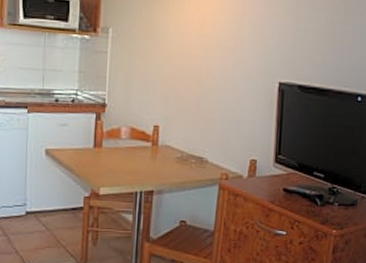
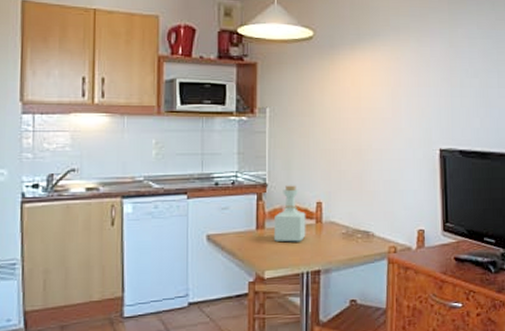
bottle: none [110,107,143,163] -> present [273,185,306,242]

